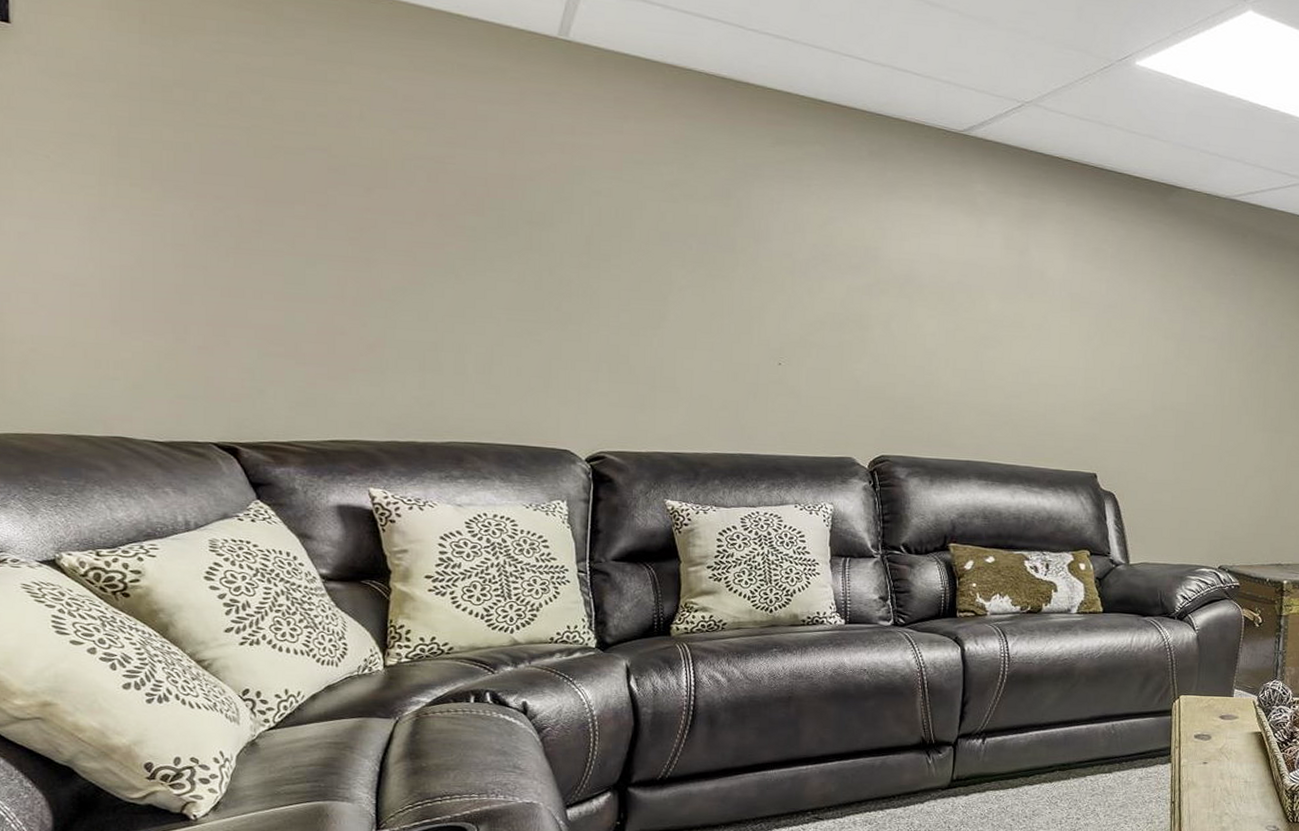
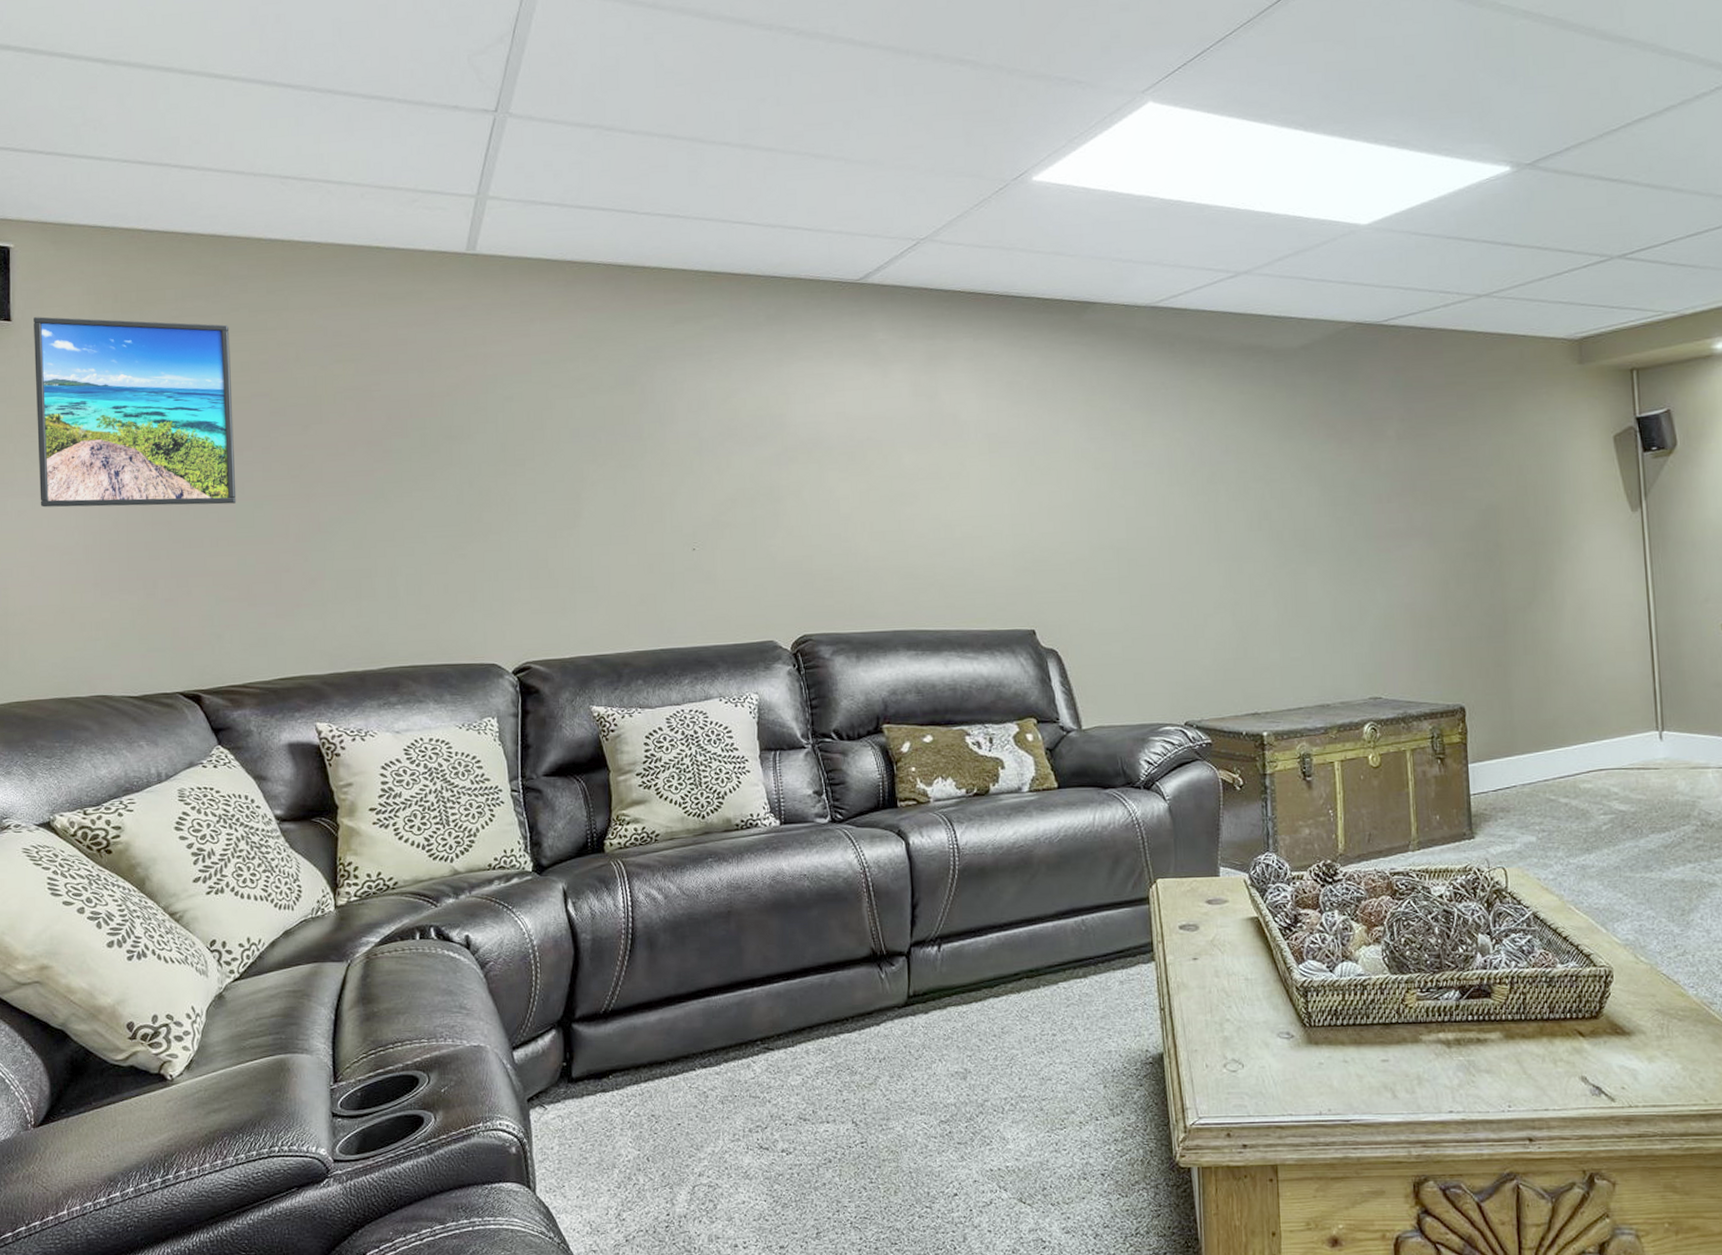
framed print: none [39,23,285,258] -> present [34,316,237,508]

